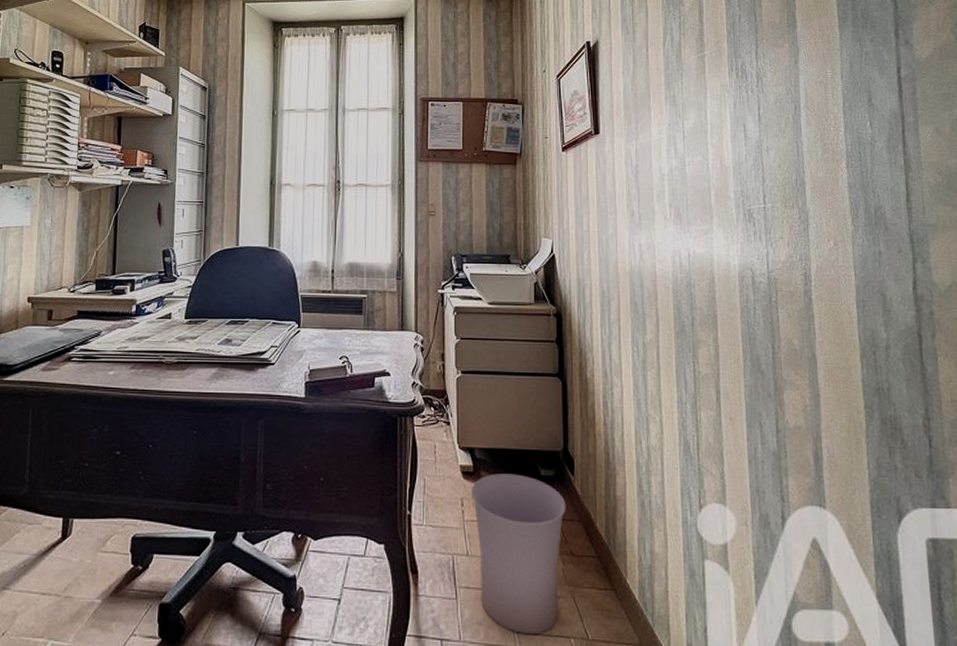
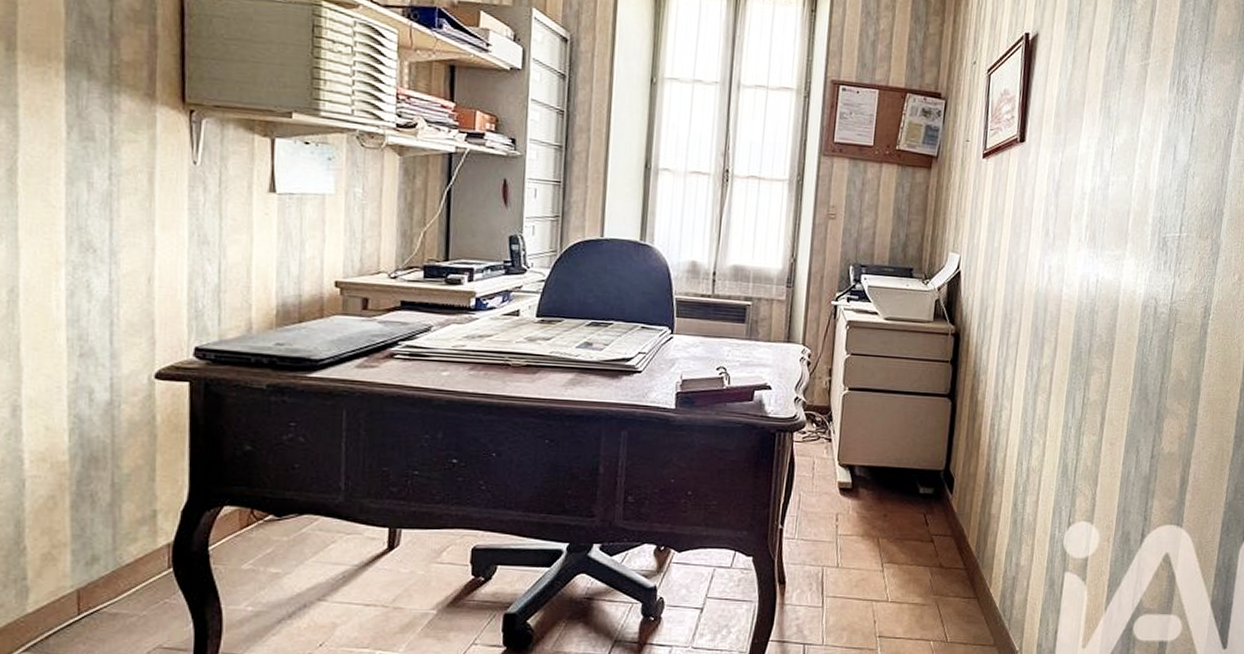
waste bin: present [471,473,566,634] -> none [847,490,941,637]

